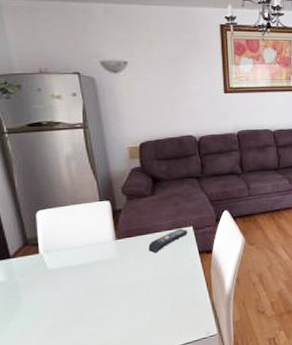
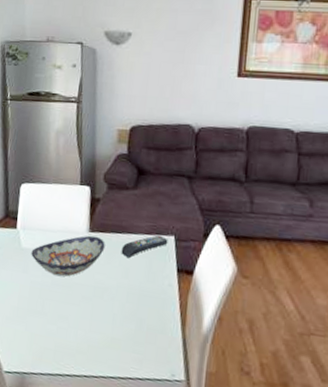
decorative bowl: none [59,242,133,285] -> present [31,235,105,277]

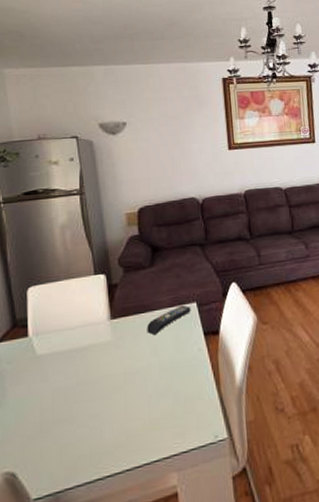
decorative bowl: present [31,235,105,277] -> none [49,322,130,374]

